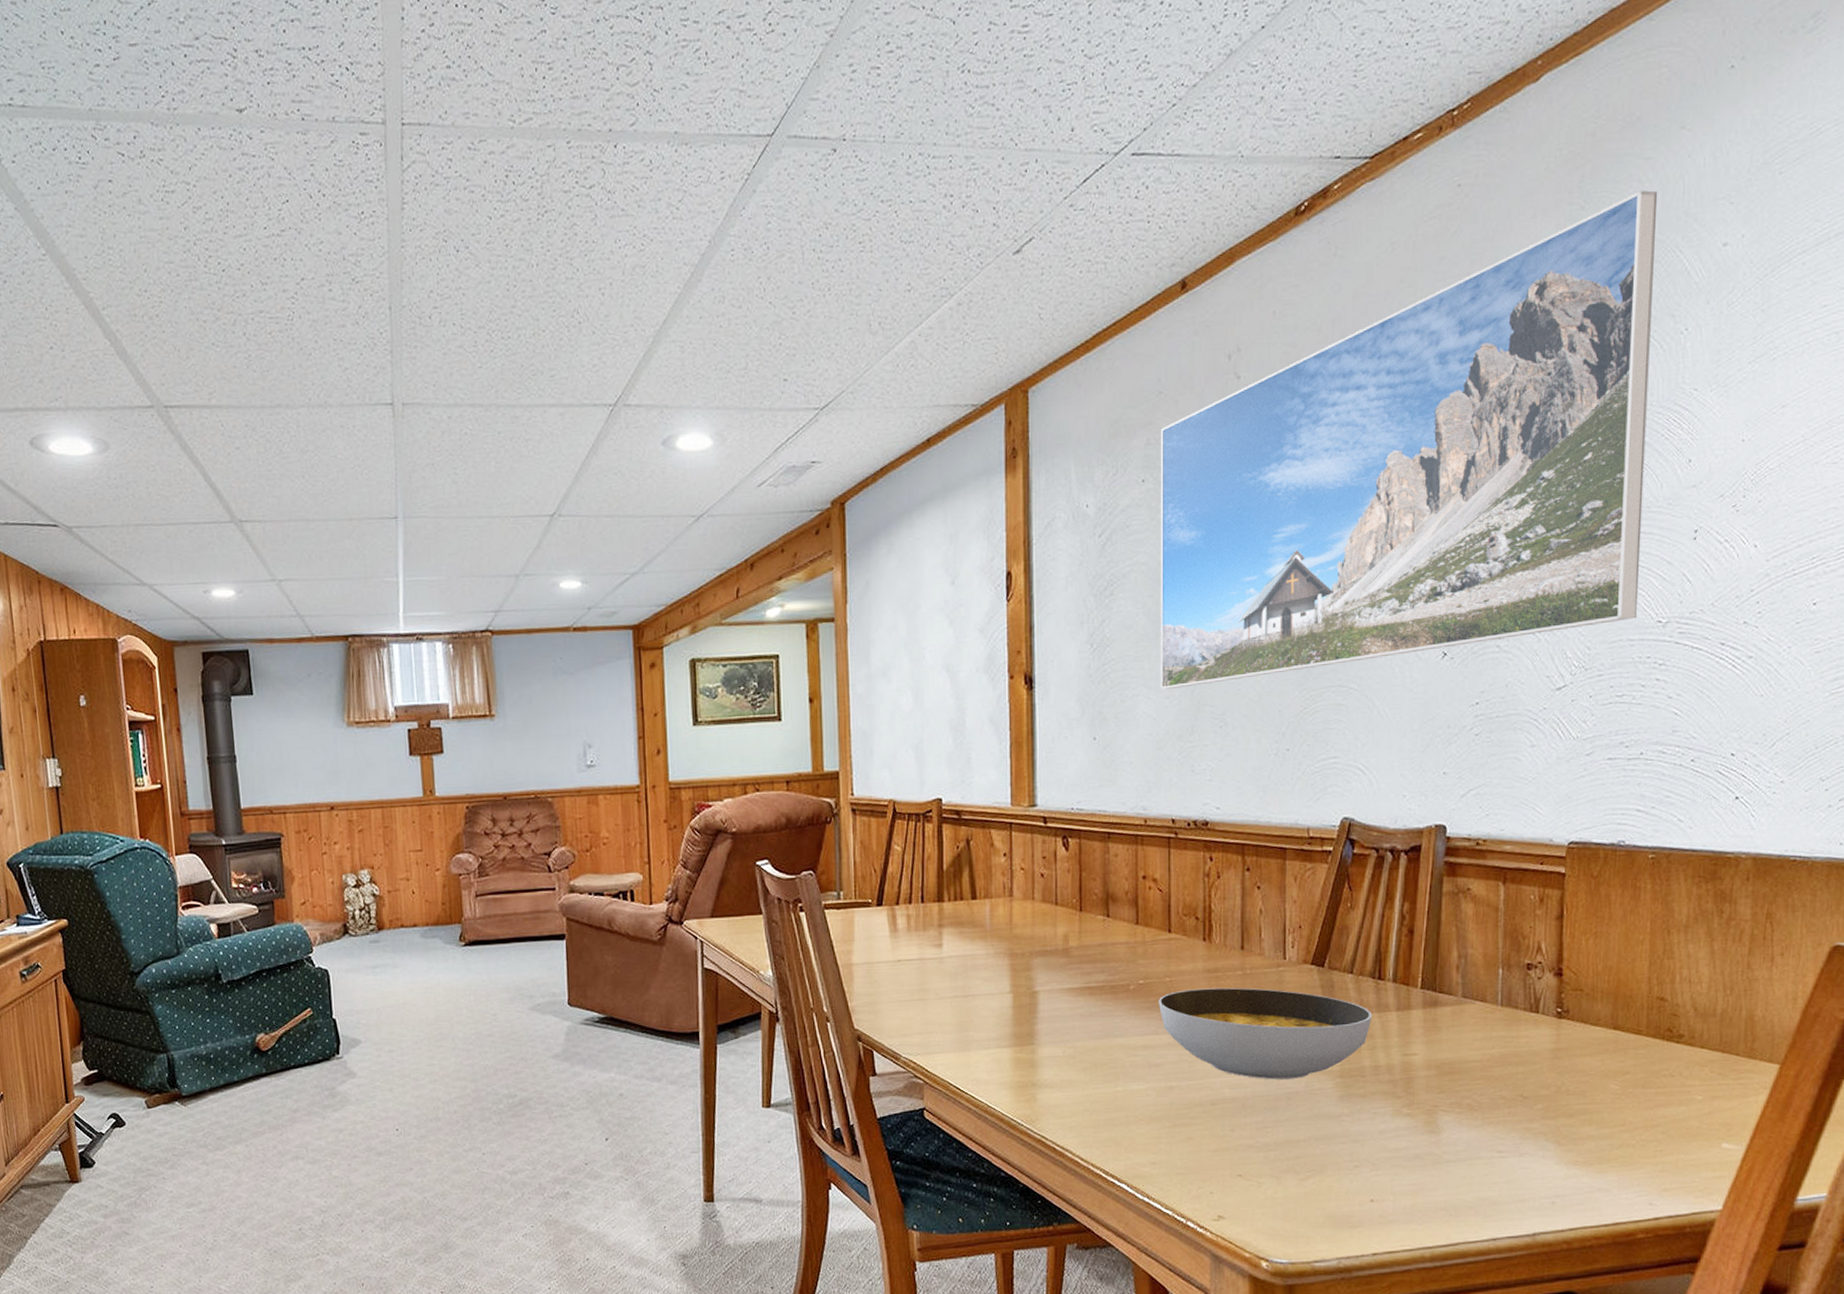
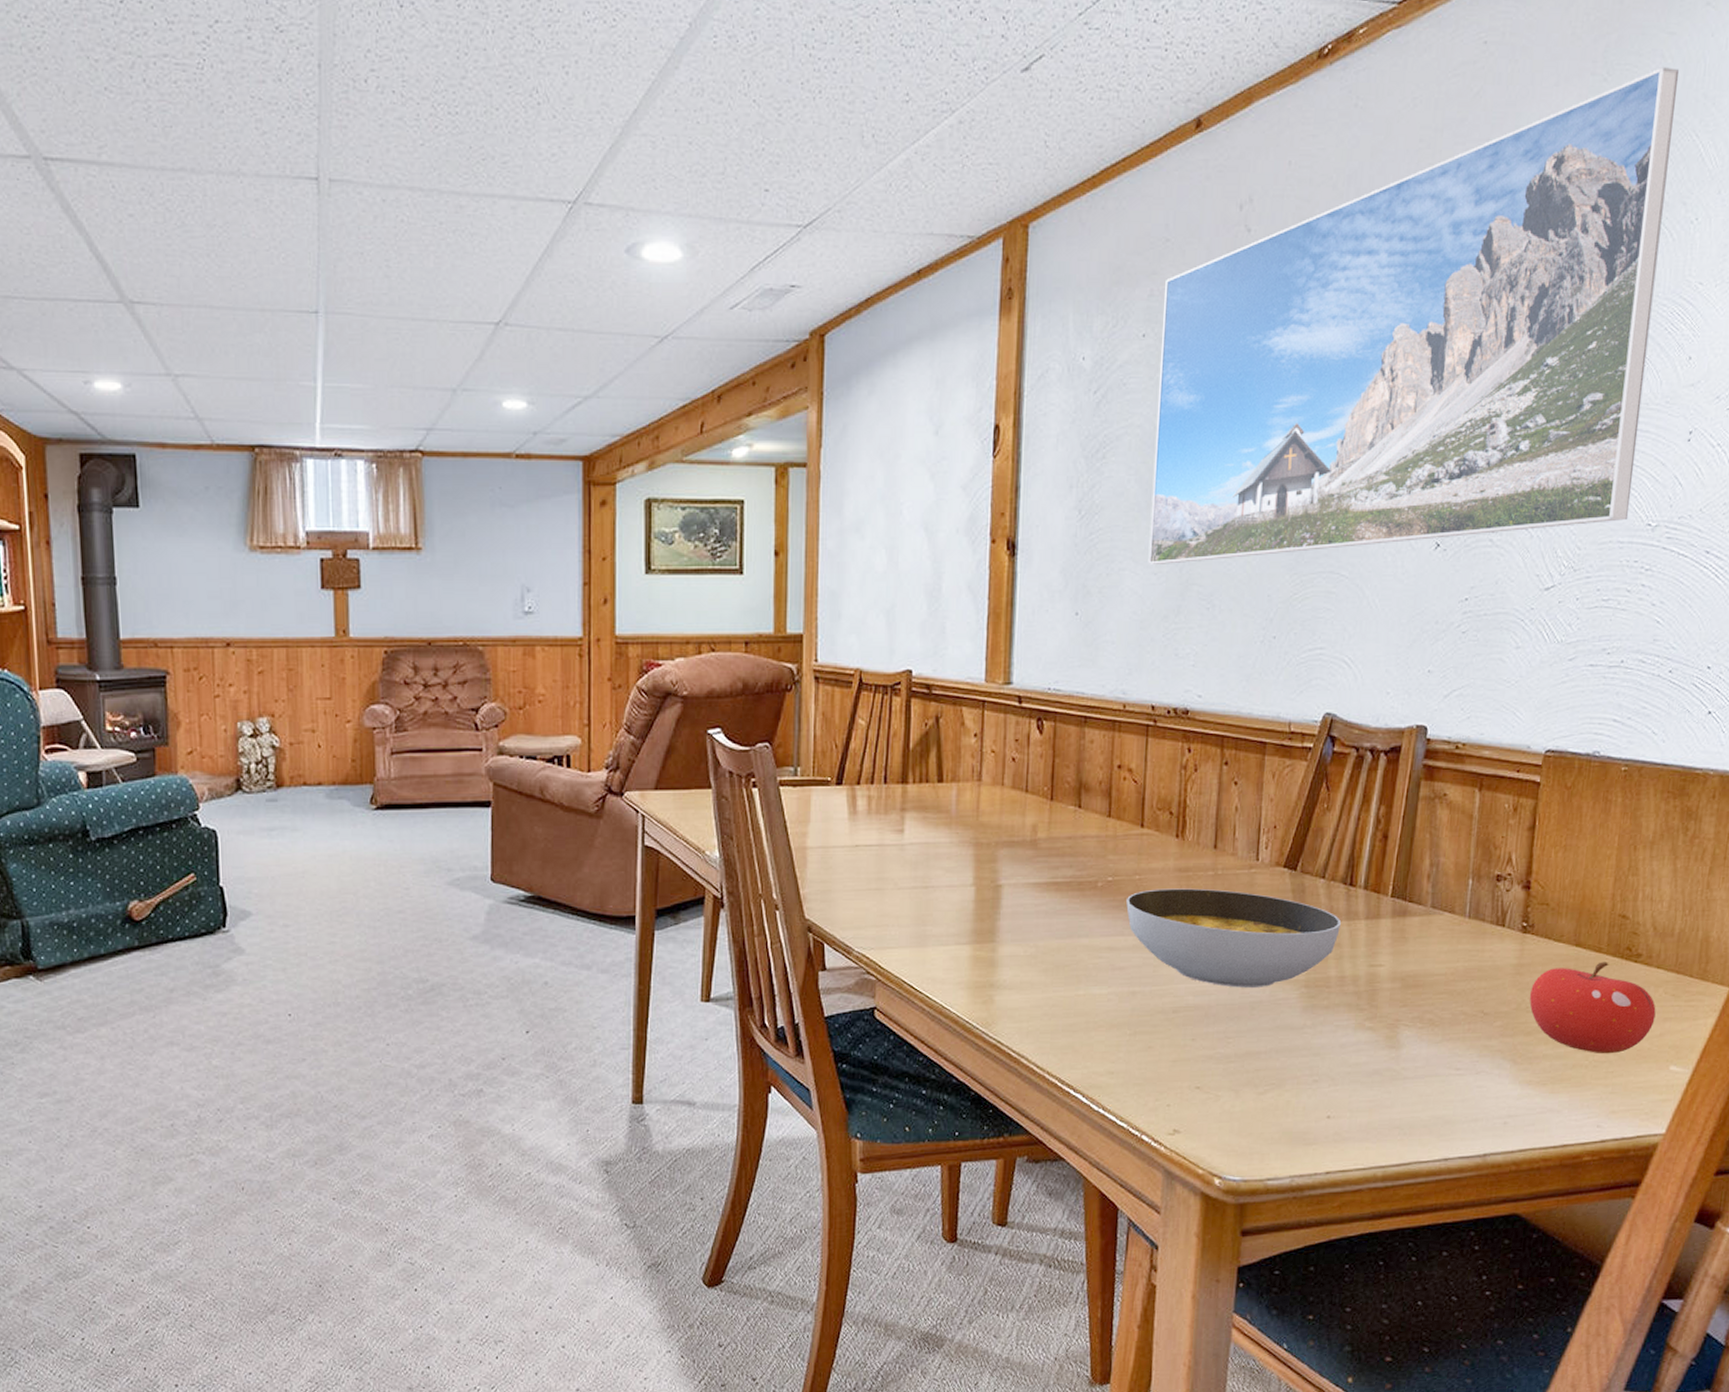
fruit: none [1569,1043,1703,1134] -> present [1529,962,1656,1054]

